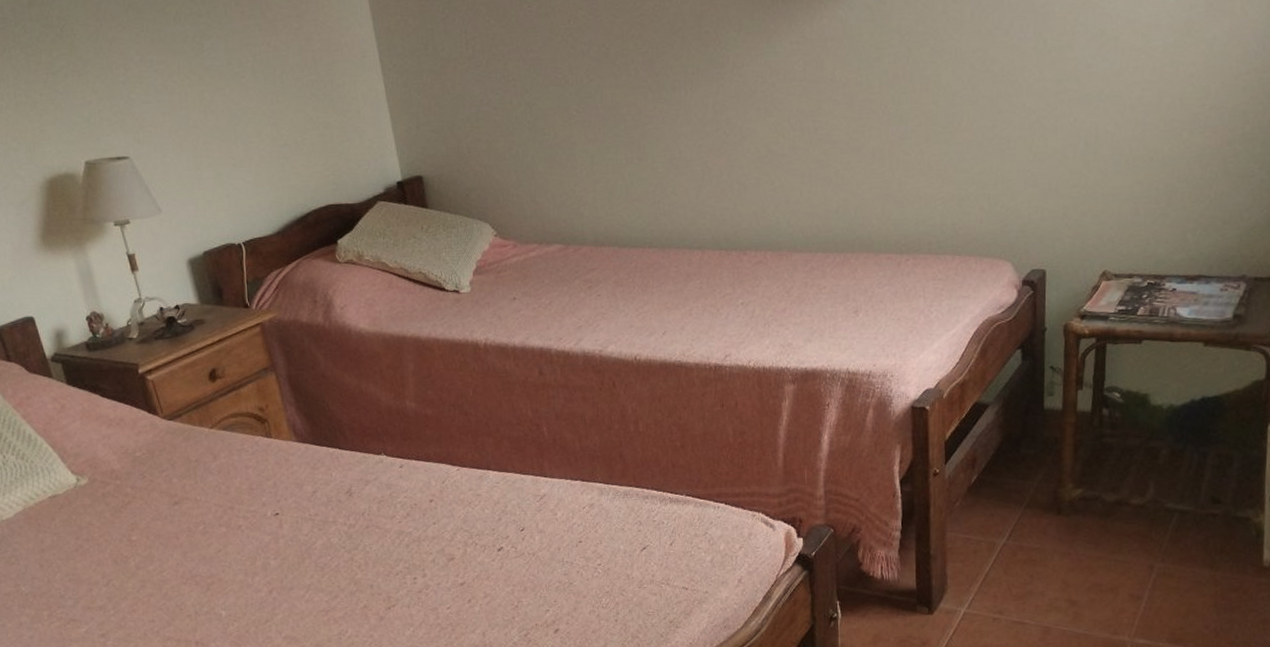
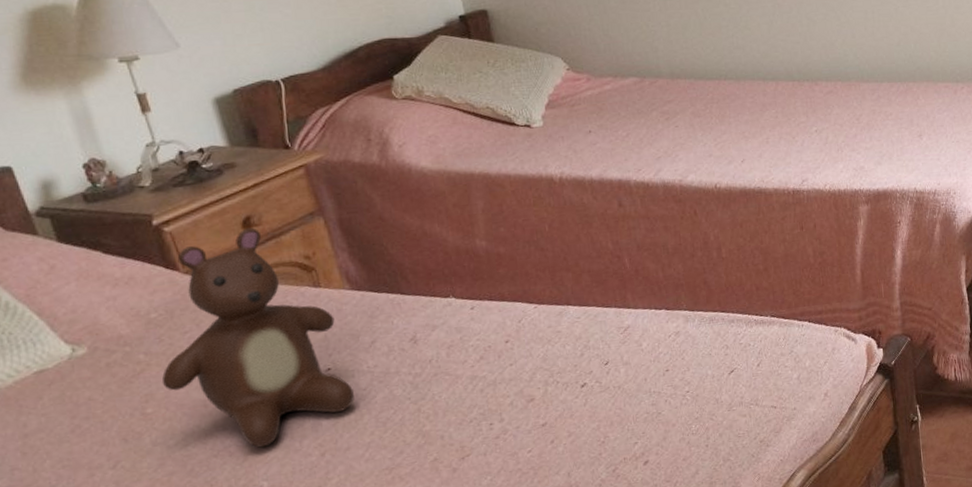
teddy bear: none [144,379,298,580] -> present [161,227,354,448]

